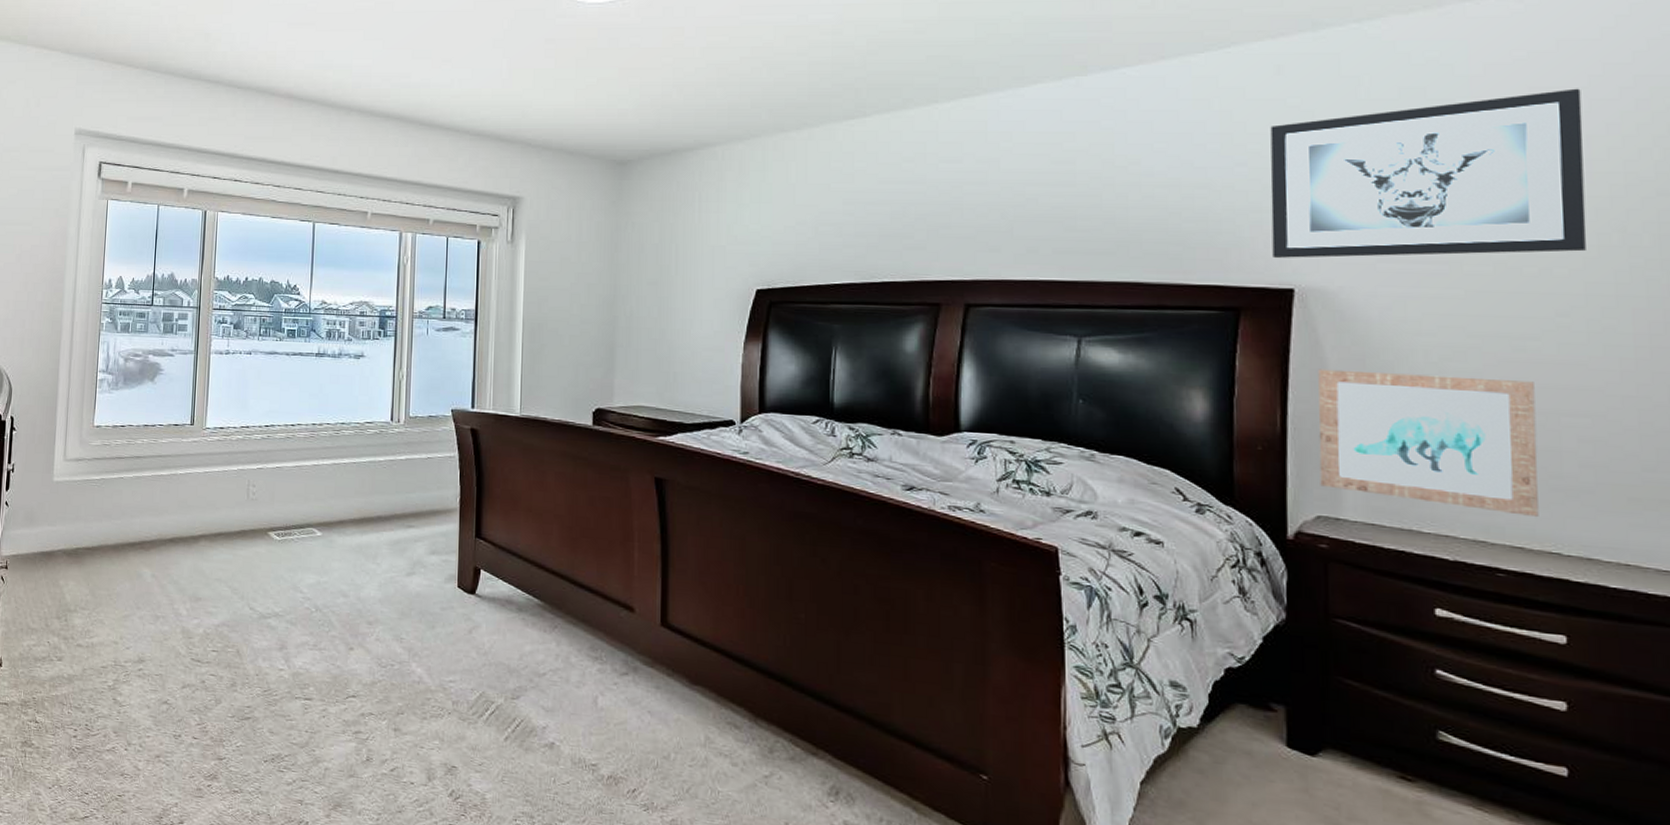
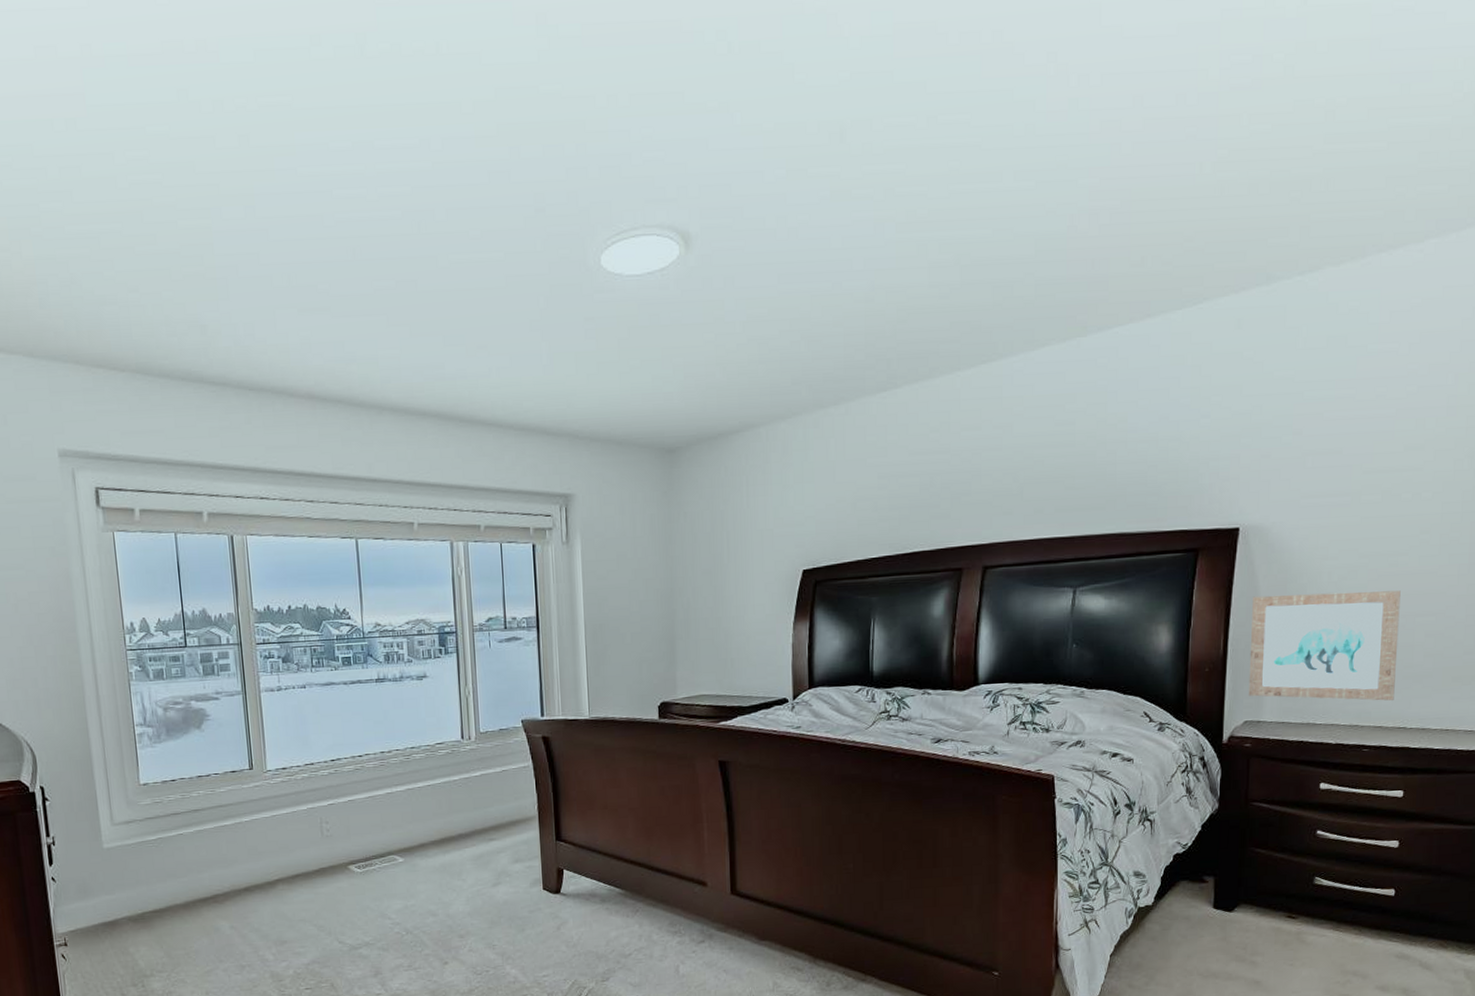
wall art: present [1270,88,1587,258] -> none [1225,331,1456,501]

